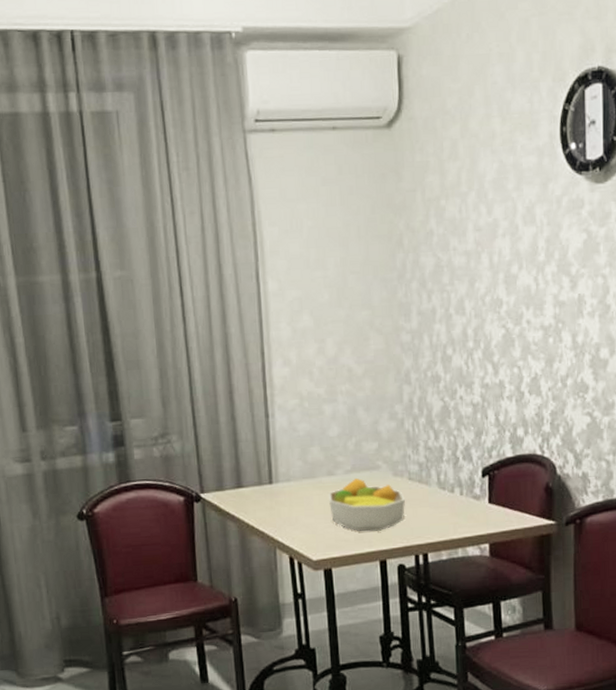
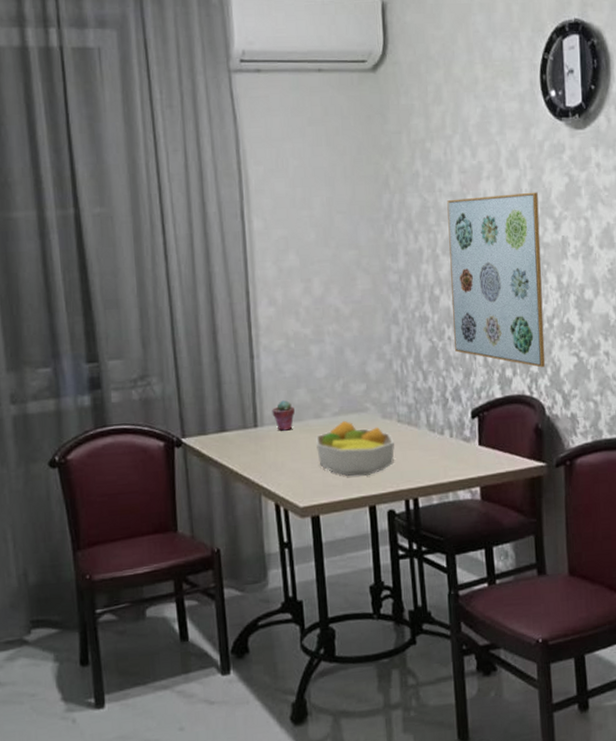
potted succulent: none [286,458,308,488] -> present [272,400,295,431]
wall art: none [461,249,558,427] -> present [447,192,546,368]

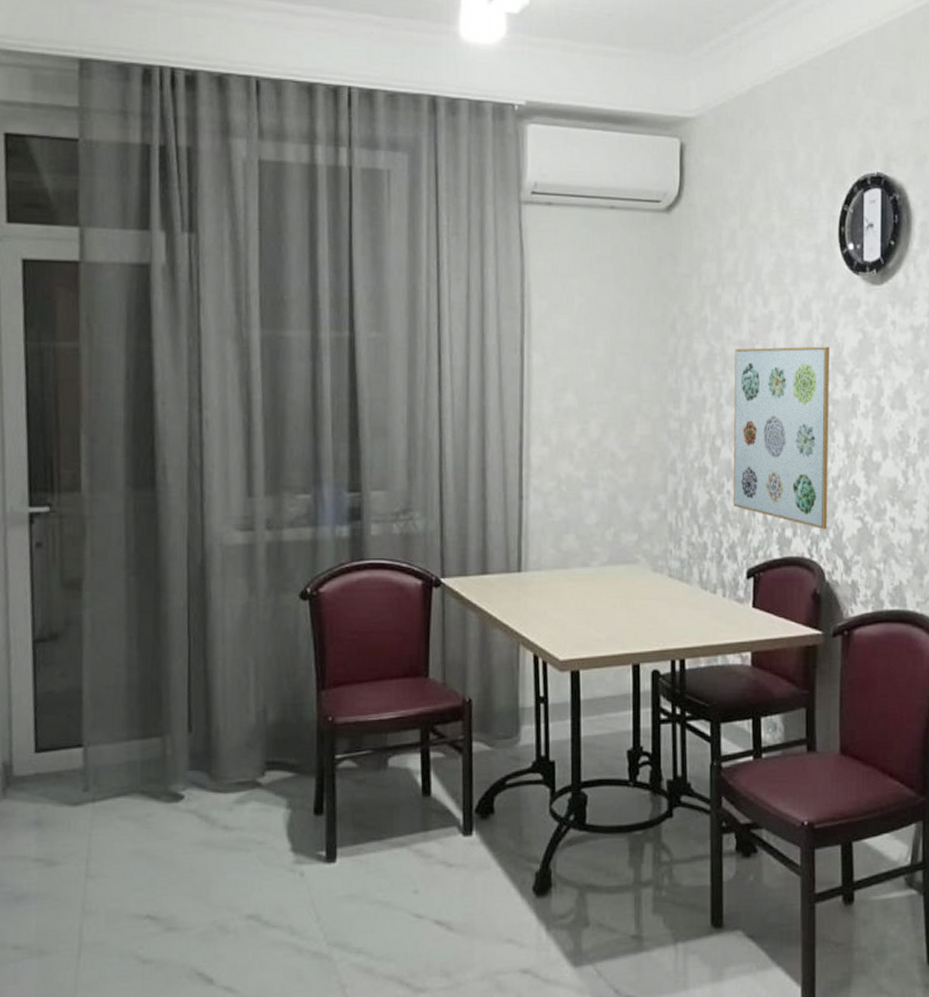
potted succulent: present [272,400,295,431] -> none [537,546,561,578]
fruit bowl: present [315,421,395,476] -> none [580,572,663,631]

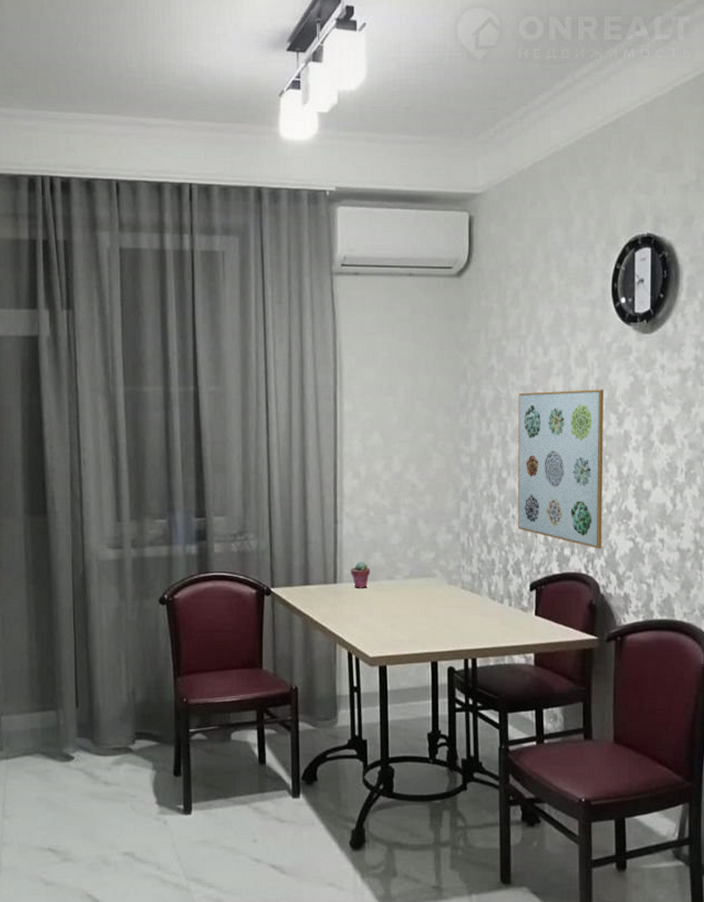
potted succulent: none [537,546,561,578] -> present [350,562,370,588]

